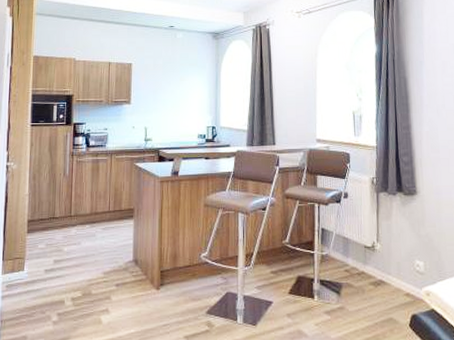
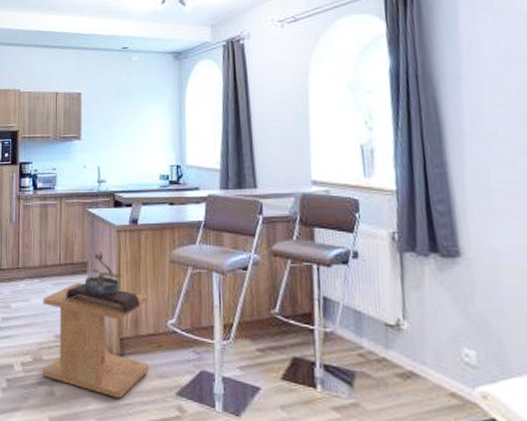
side table: none [91,226,186,321] -> present [42,283,150,398]
bonsai tree: none [114,199,178,250] -> present [66,251,140,313]

